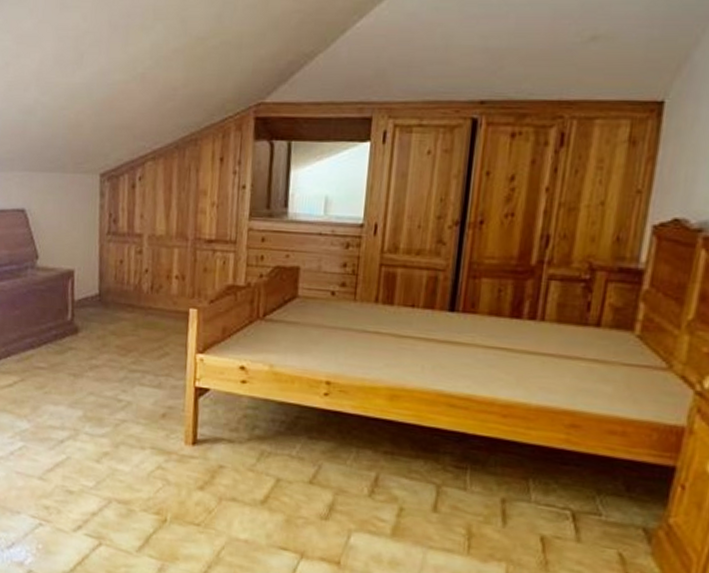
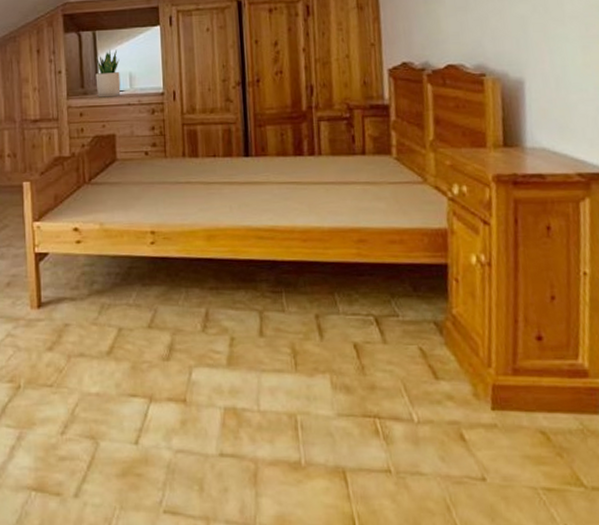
planter: none [284,166,316,224] -> present [95,49,121,98]

